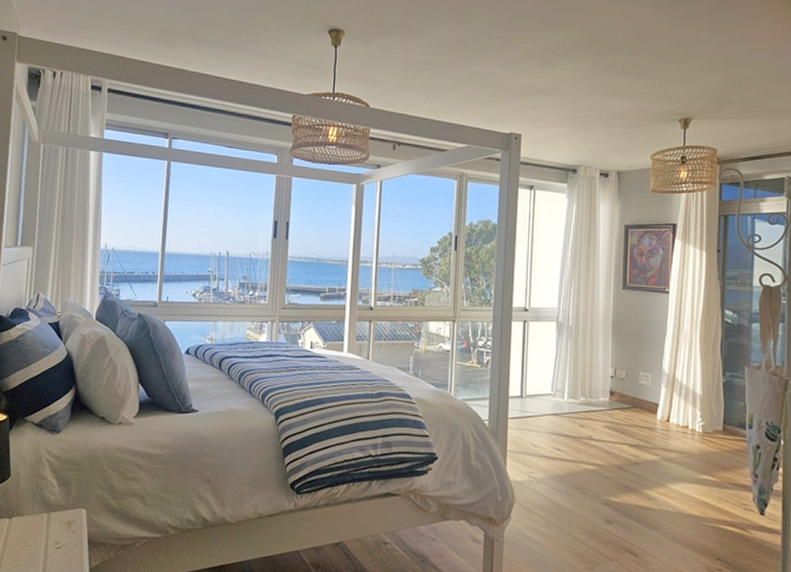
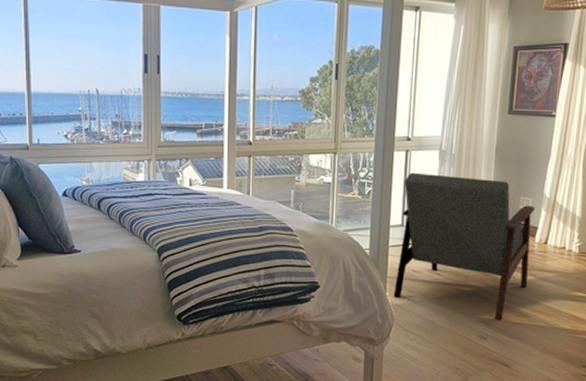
armchair: none [513,343,654,504] -> present [393,172,535,321]

